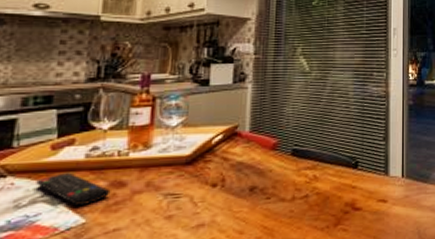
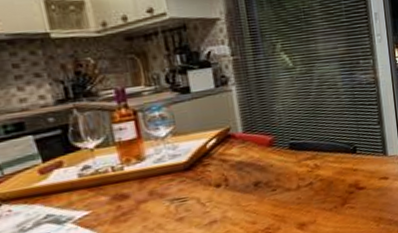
remote control: present [36,172,111,206] -> none [34,192,116,222]

